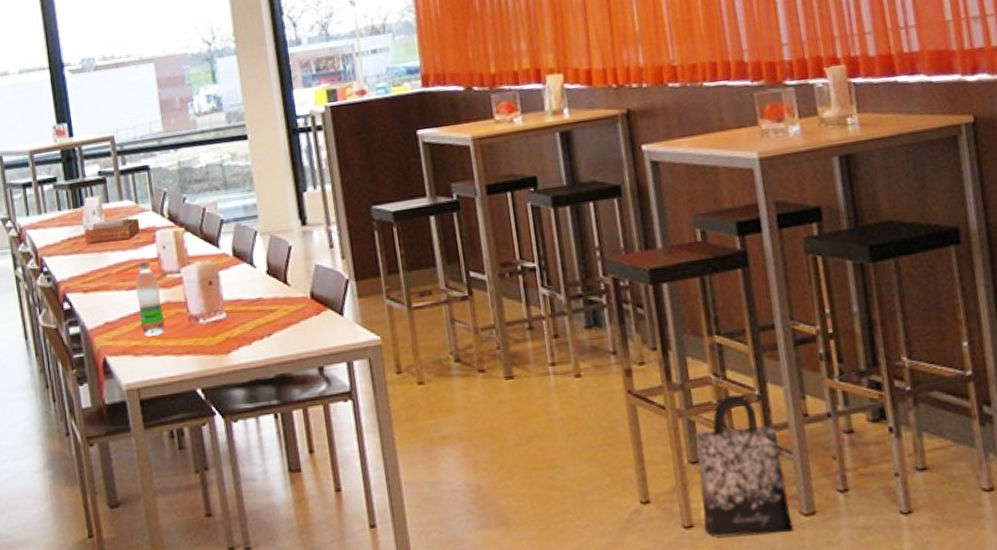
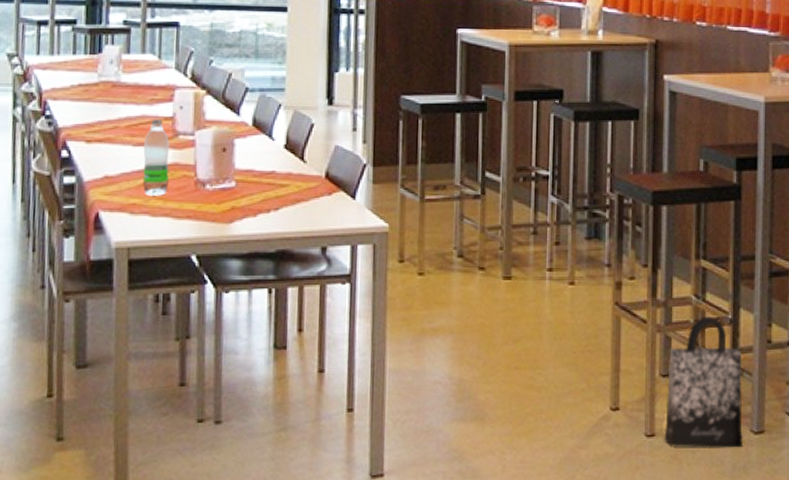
napkin holder: present [84,218,140,244] -> none [96,71,160,95]

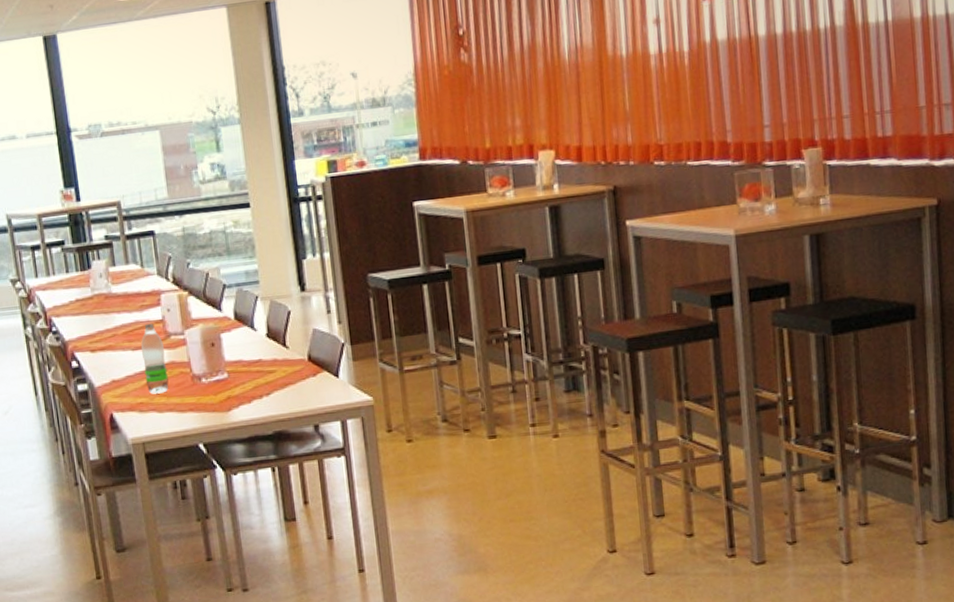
shopping bag: present [664,316,744,447] -> none [660,455,745,581]

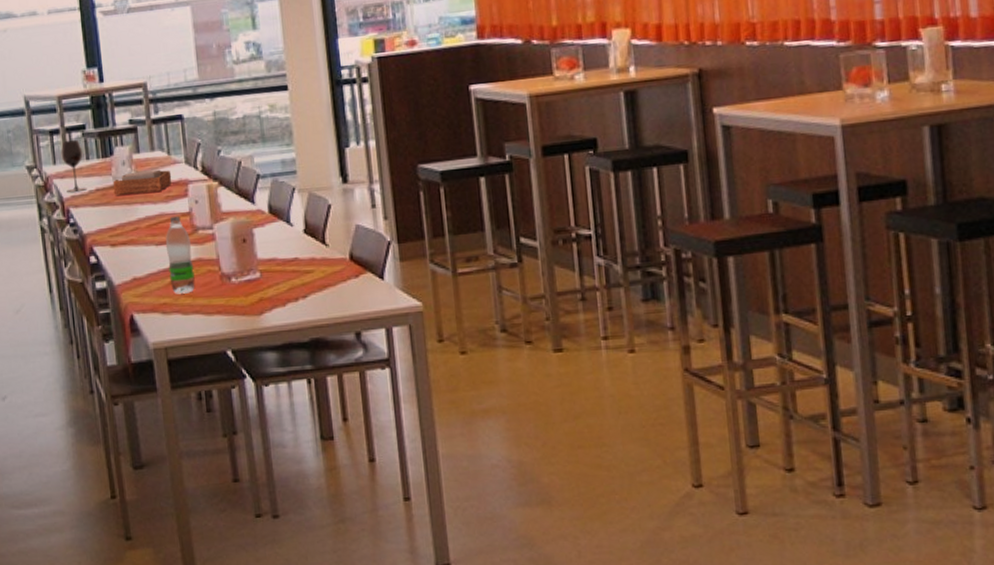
wineglass: none [42,254,68,303] -> present [61,139,87,192]
napkin holder: none [91,281,146,305] -> present [113,169,172,195]

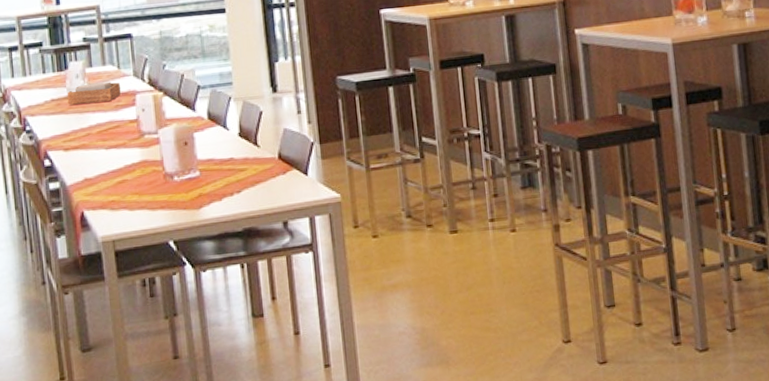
wineglass: present [61,139,87,192] -> none [19,55,43,103]
bottle: present [165,215,196,294] -> none [114,122,141,192]

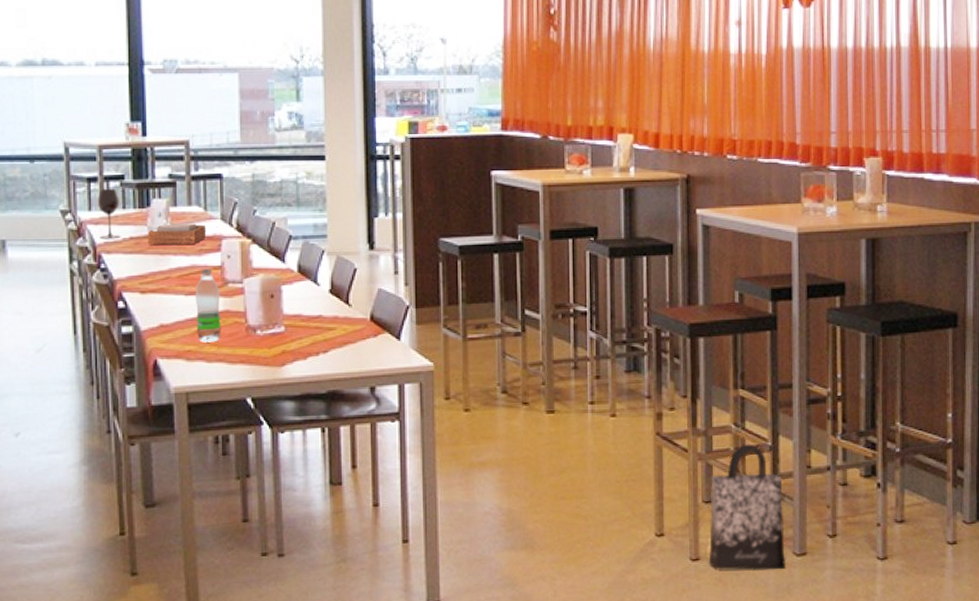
wineglass: none [19,55,43,103] -> present [97,188,121,238]
bottle: none [114,122,141,192] -> present [195,268,221,343]
shopping bag: none [611,248,690,370] -> present [708,444,787,569]

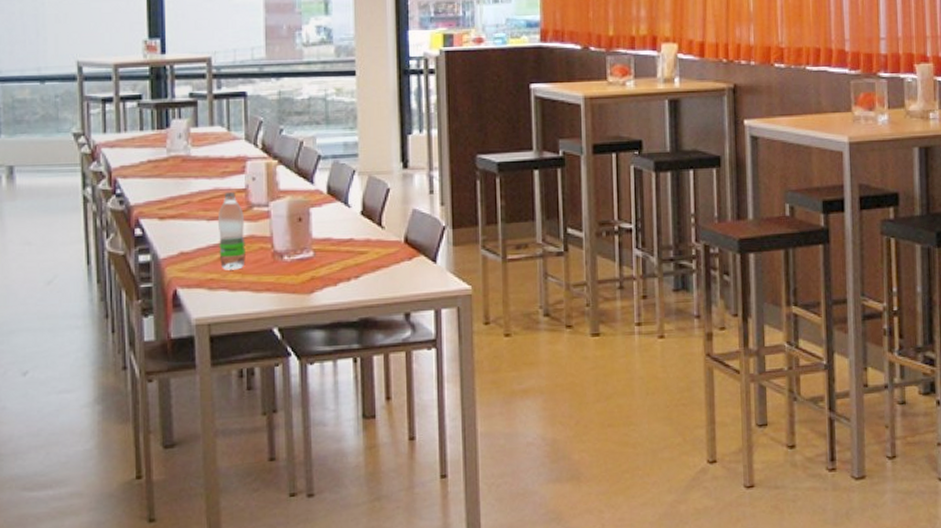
wineglass: present [97,188,121,238] -> none [113,109,138,162]
napkin holder: present [147,223,207,245] -> none [166,144,230,168]
shopping bag: present [708,444,787,569] -> none [763,363,845,496]

